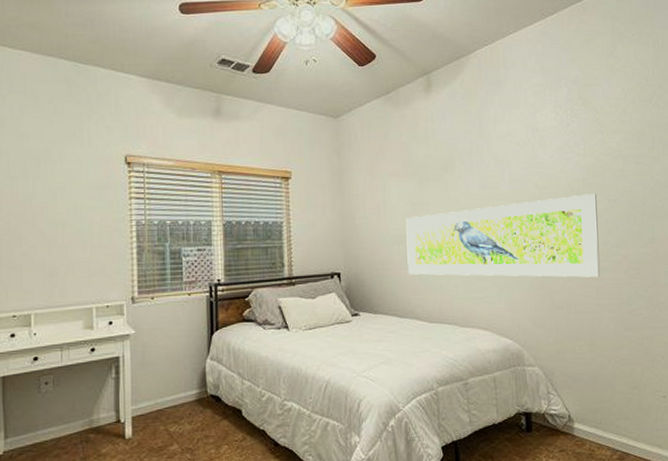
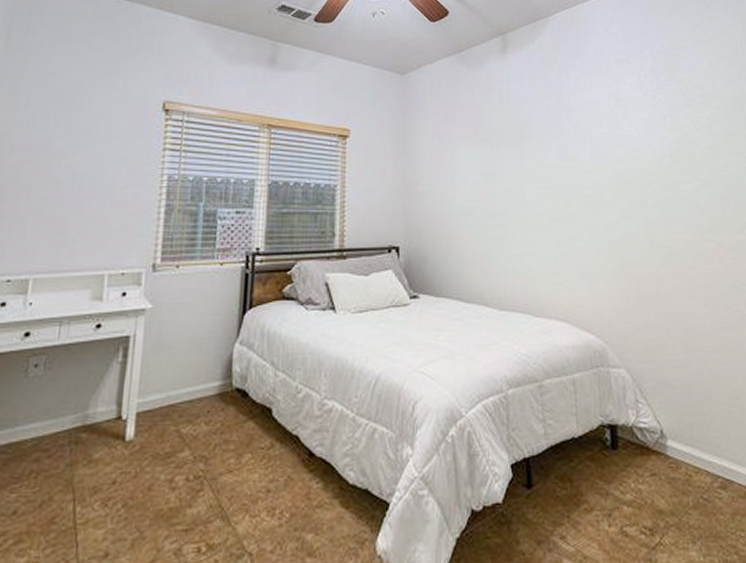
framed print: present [406,194,600,278] -> none [476,171,693,265]

